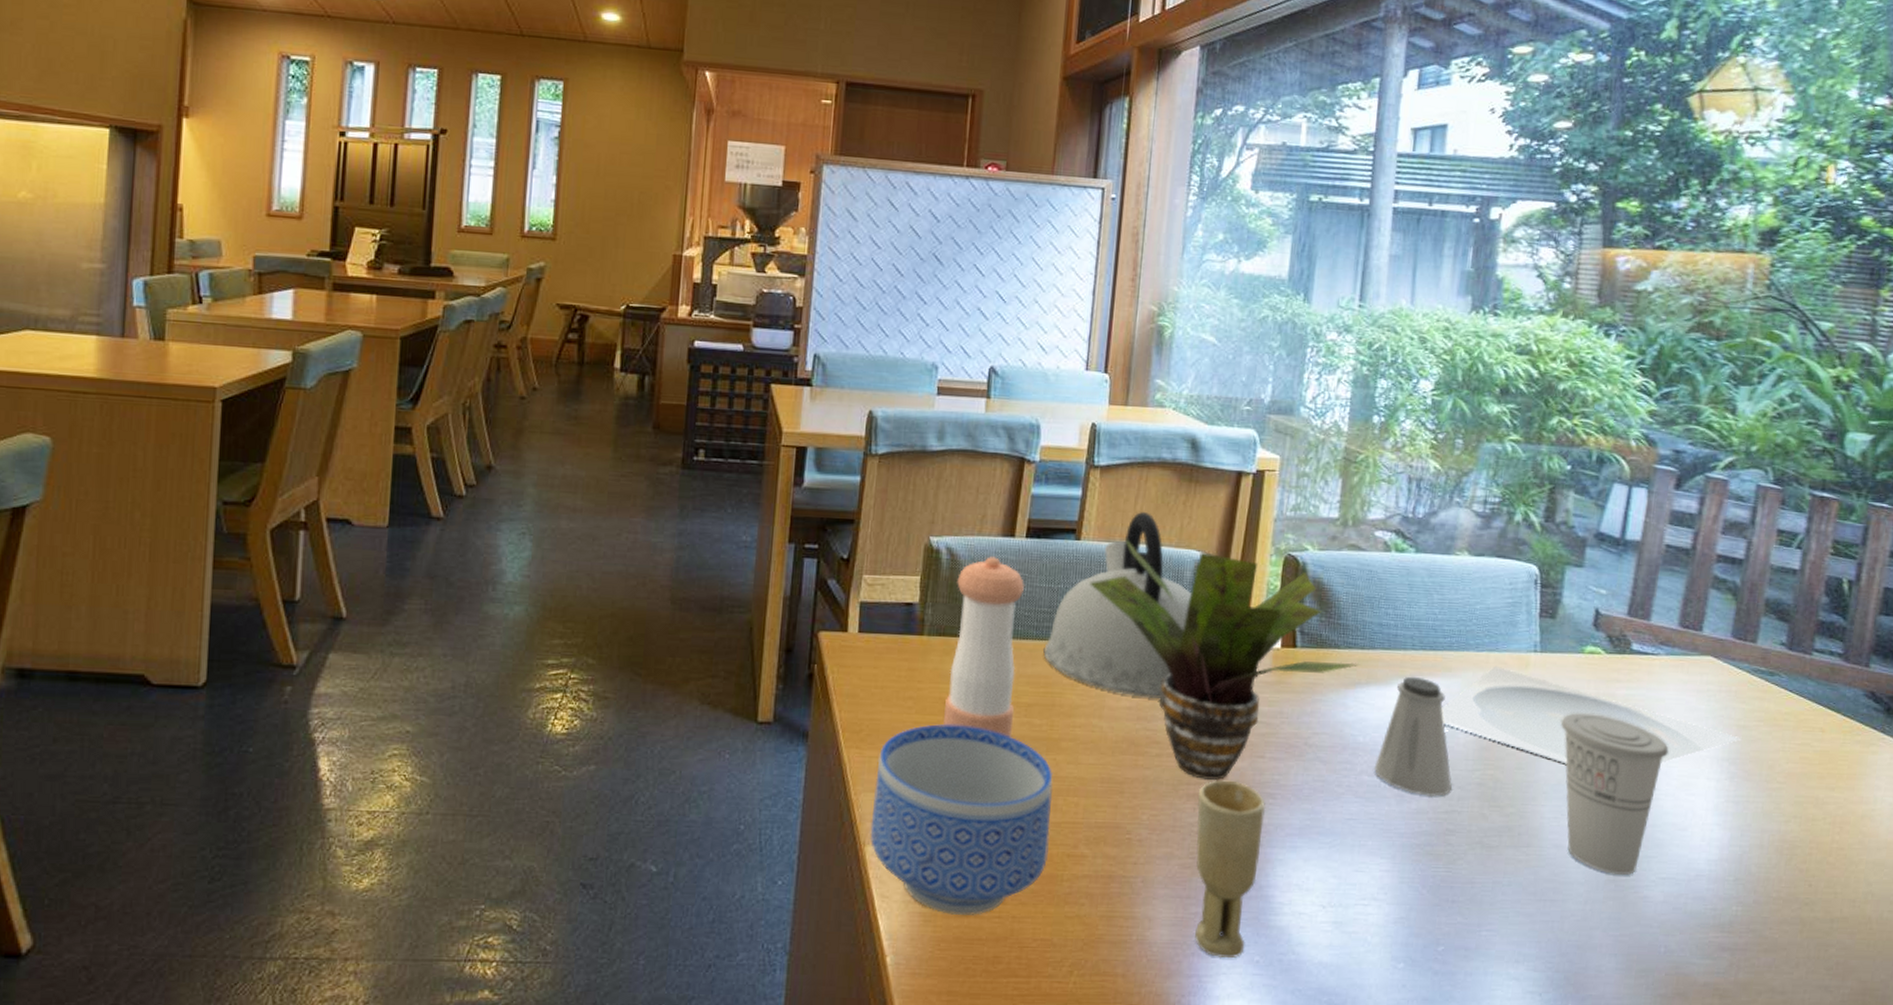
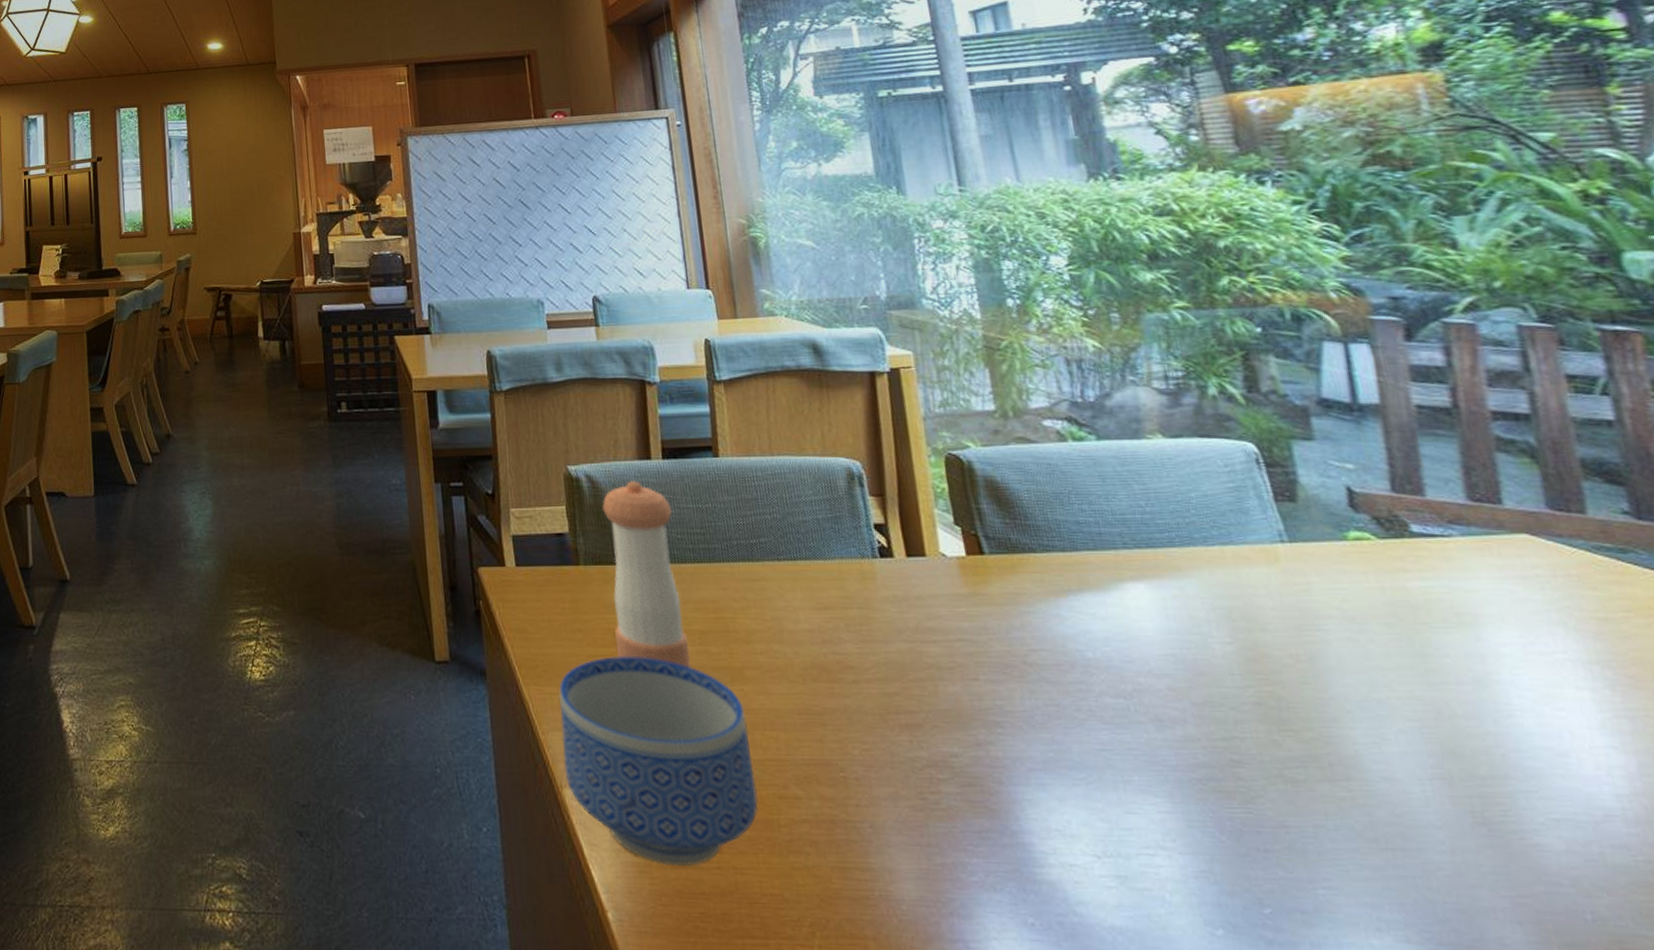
kettle: present [1043,512,1192,699] -> none [705,423,852,620]
potted plant: present [1088,538,1360,780] -> none [737,451,1066,707]
cup: present [1195,780,1266,959] -> none [911,707,1013,920]
saltshaker: present [1374,676,1453,798] -> none [1115,579,1224,722]
plate: present [1441,665,1742,765] -> none [1181,561,1609,676]
cup: present [1560,712,1669,876] -> none [1342,611,1512,817]

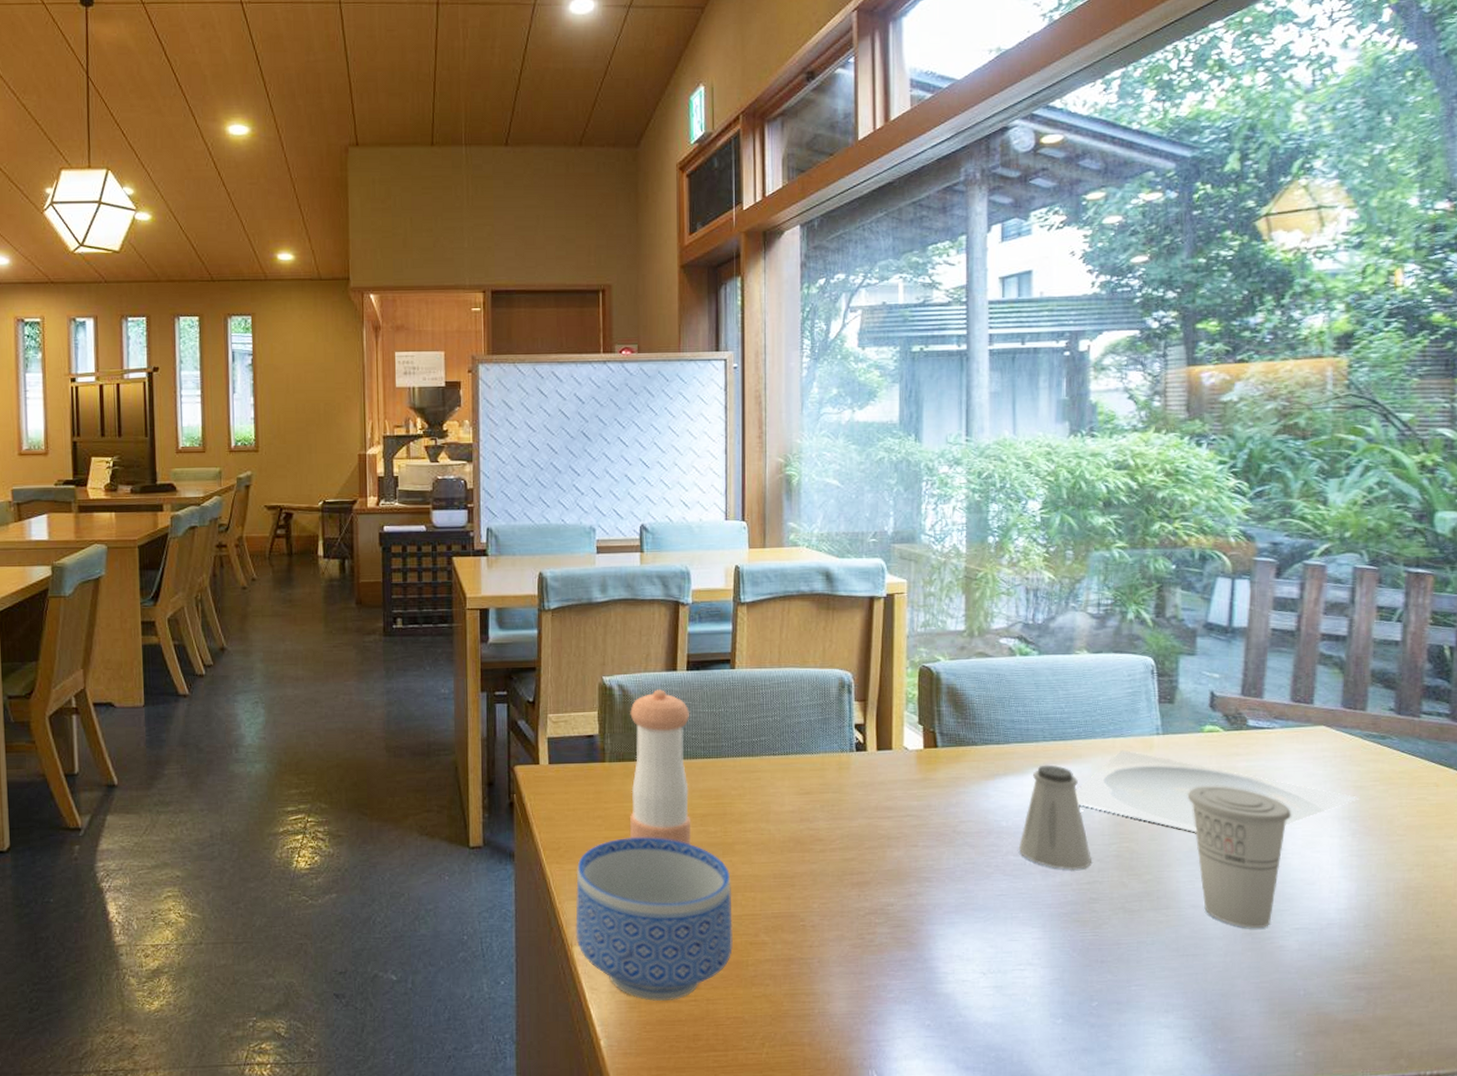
saltshaker: none [1115,579,1224,722] -> present [1018,765,1093,871]
plate: none [1181,561,1609,676] -> present [1075,749,1360,833]
cup: none [1342,611,1512,817] -> present [1187,785,1291,929]

